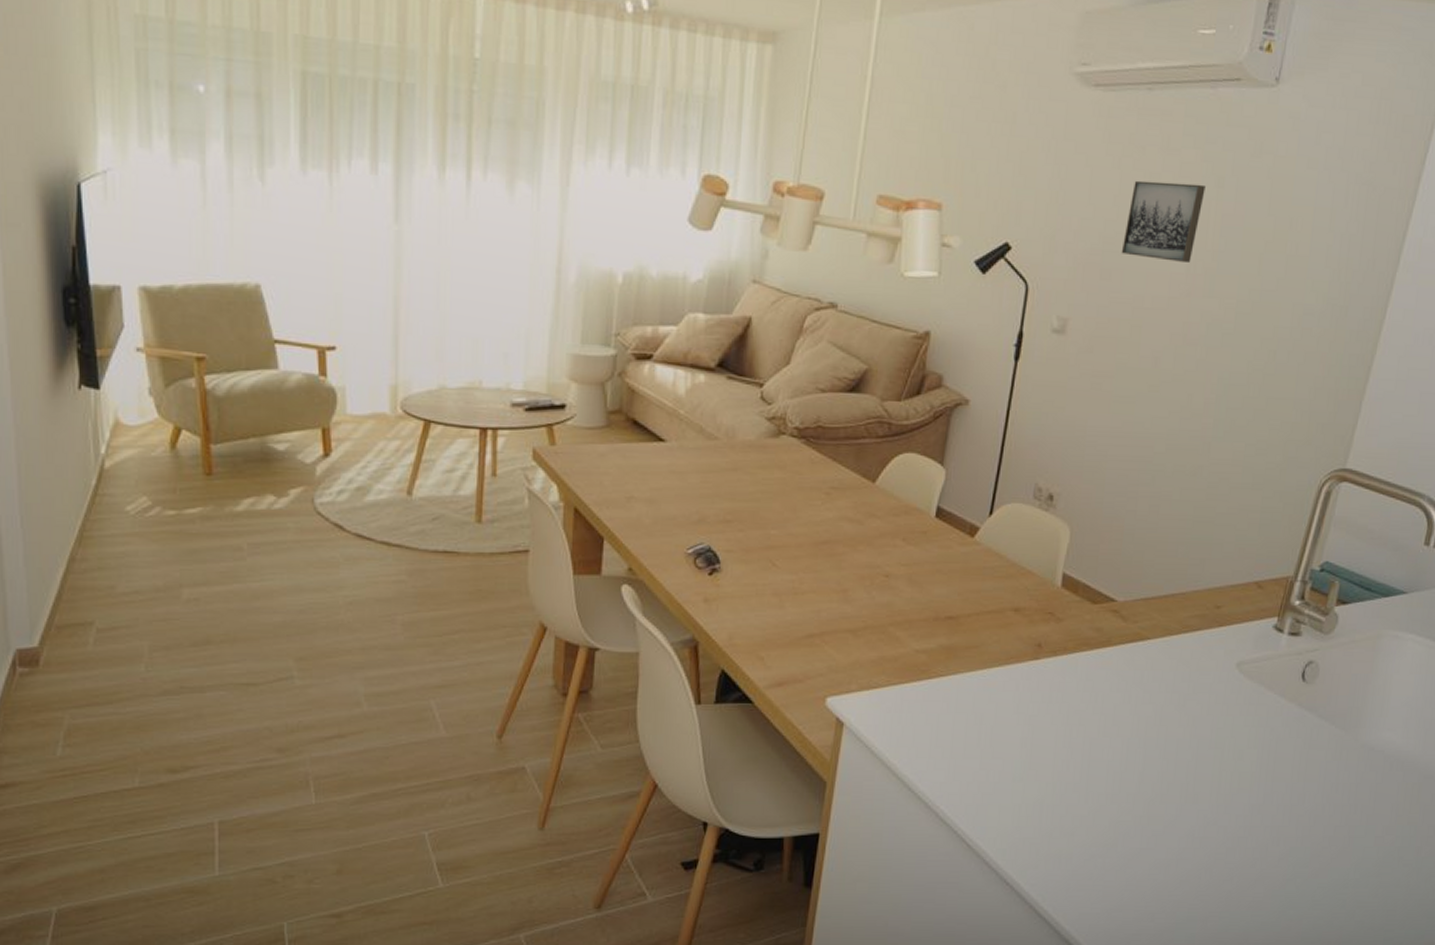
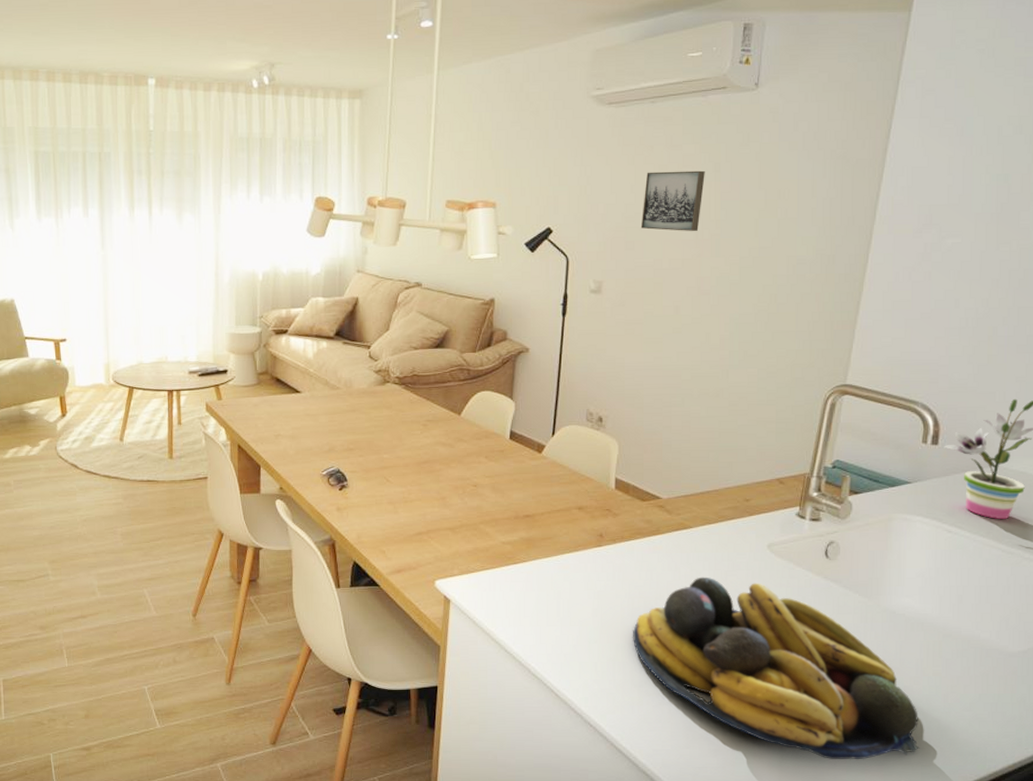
fruit bowl: none [1066,700,1388,925] -> present [632,577,920,760]

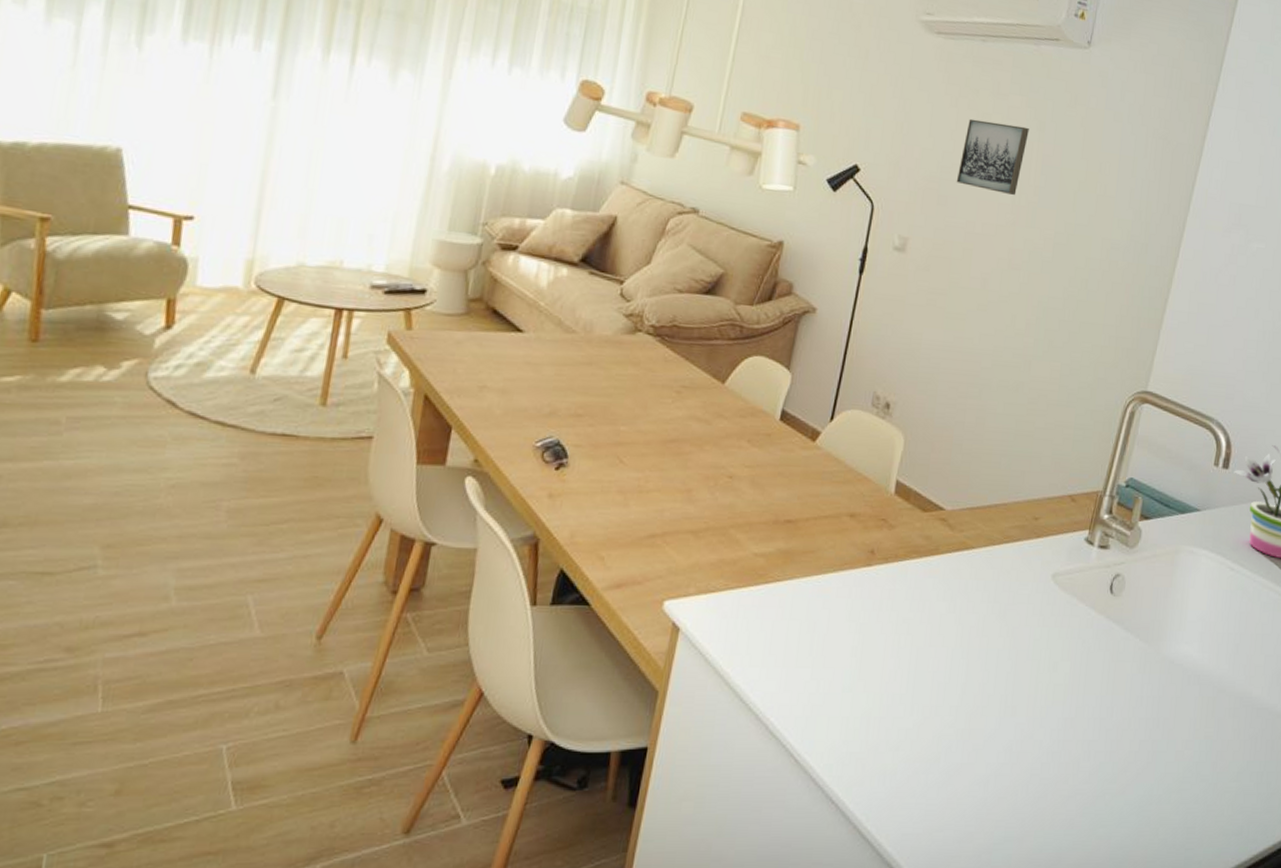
fruit bowl: present [632,577,920,760] -> none [893,610,1187,843]

